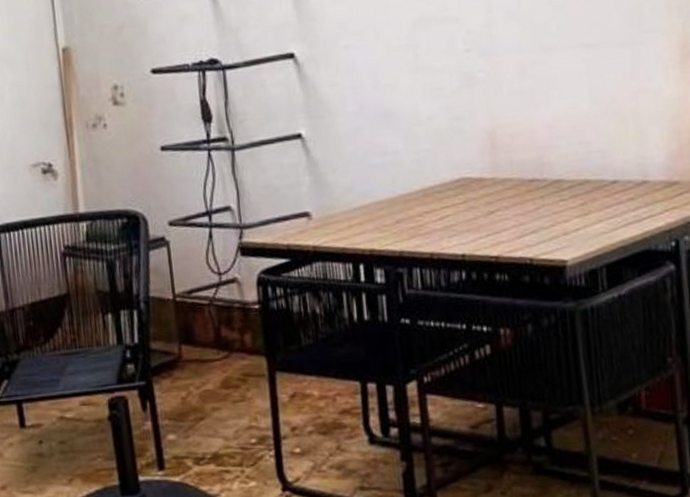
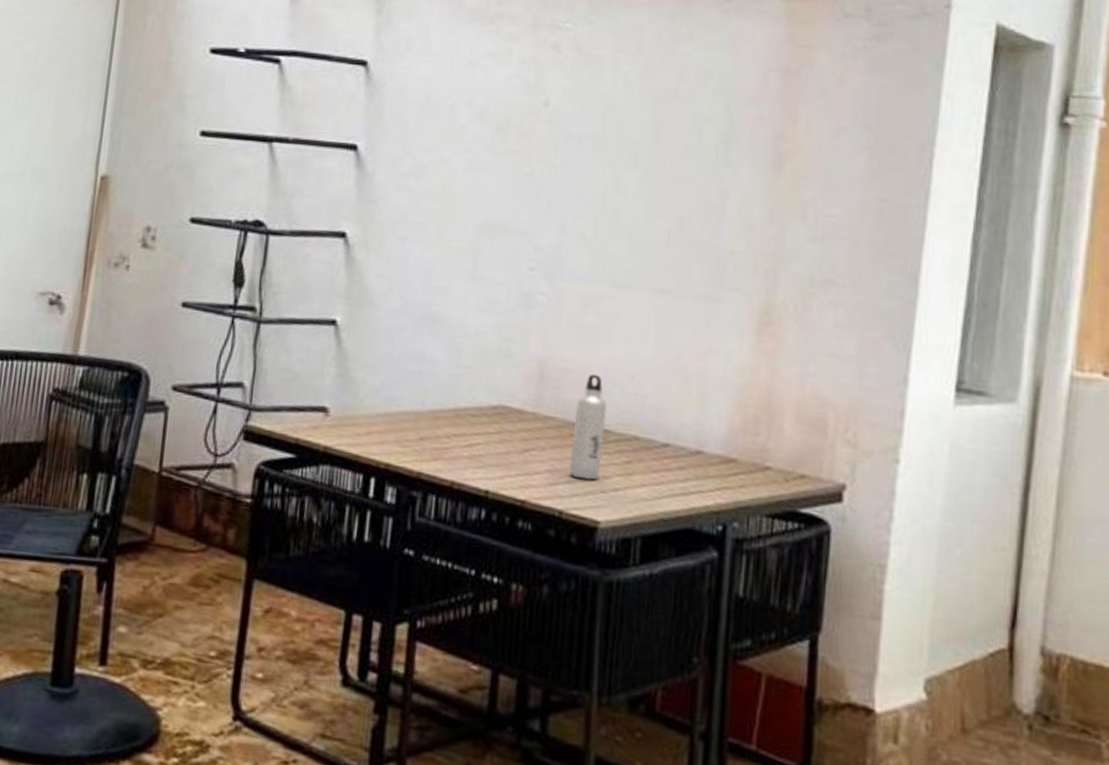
water bottle: none [528,132,560,228] -> present [568,373,607,481]

